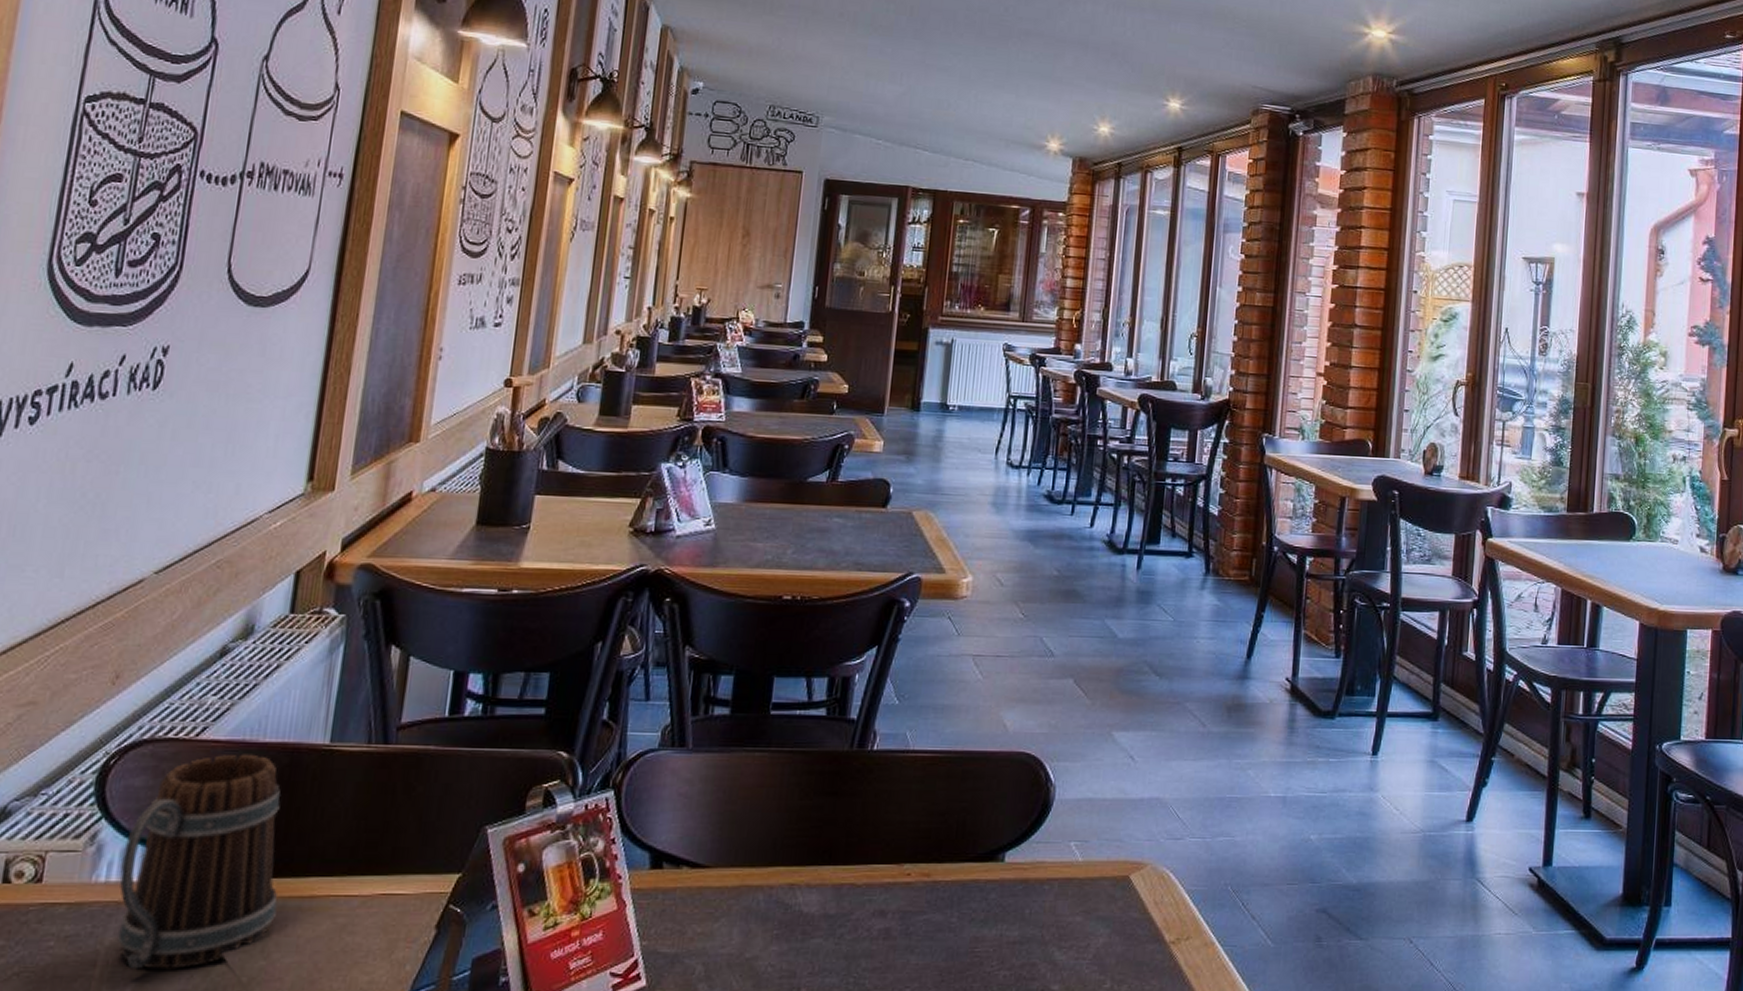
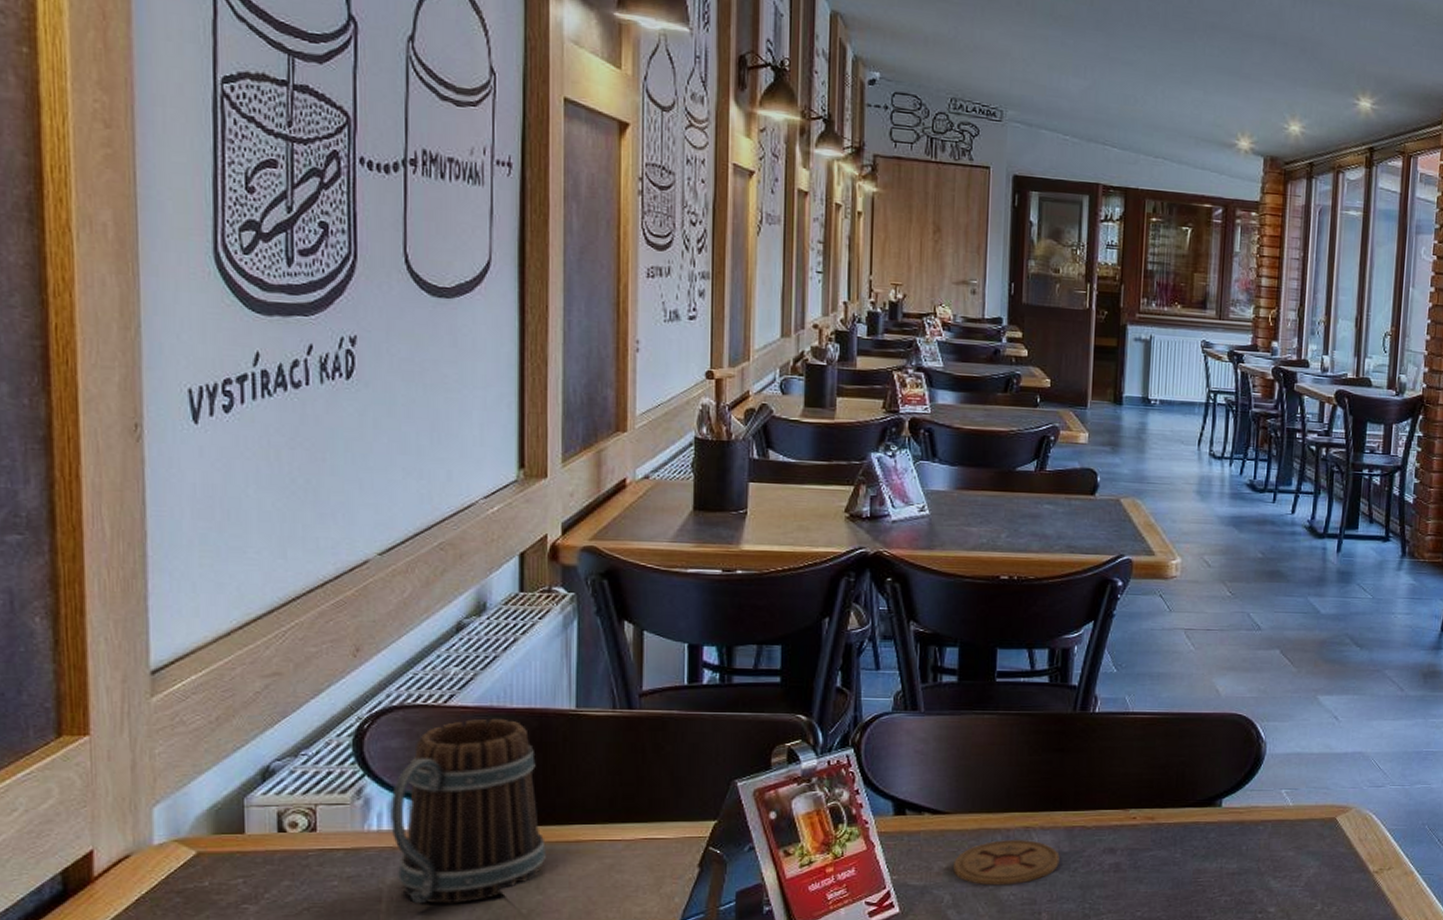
coaster: none [708,900,825,954] -> present [953,840,1060,886]

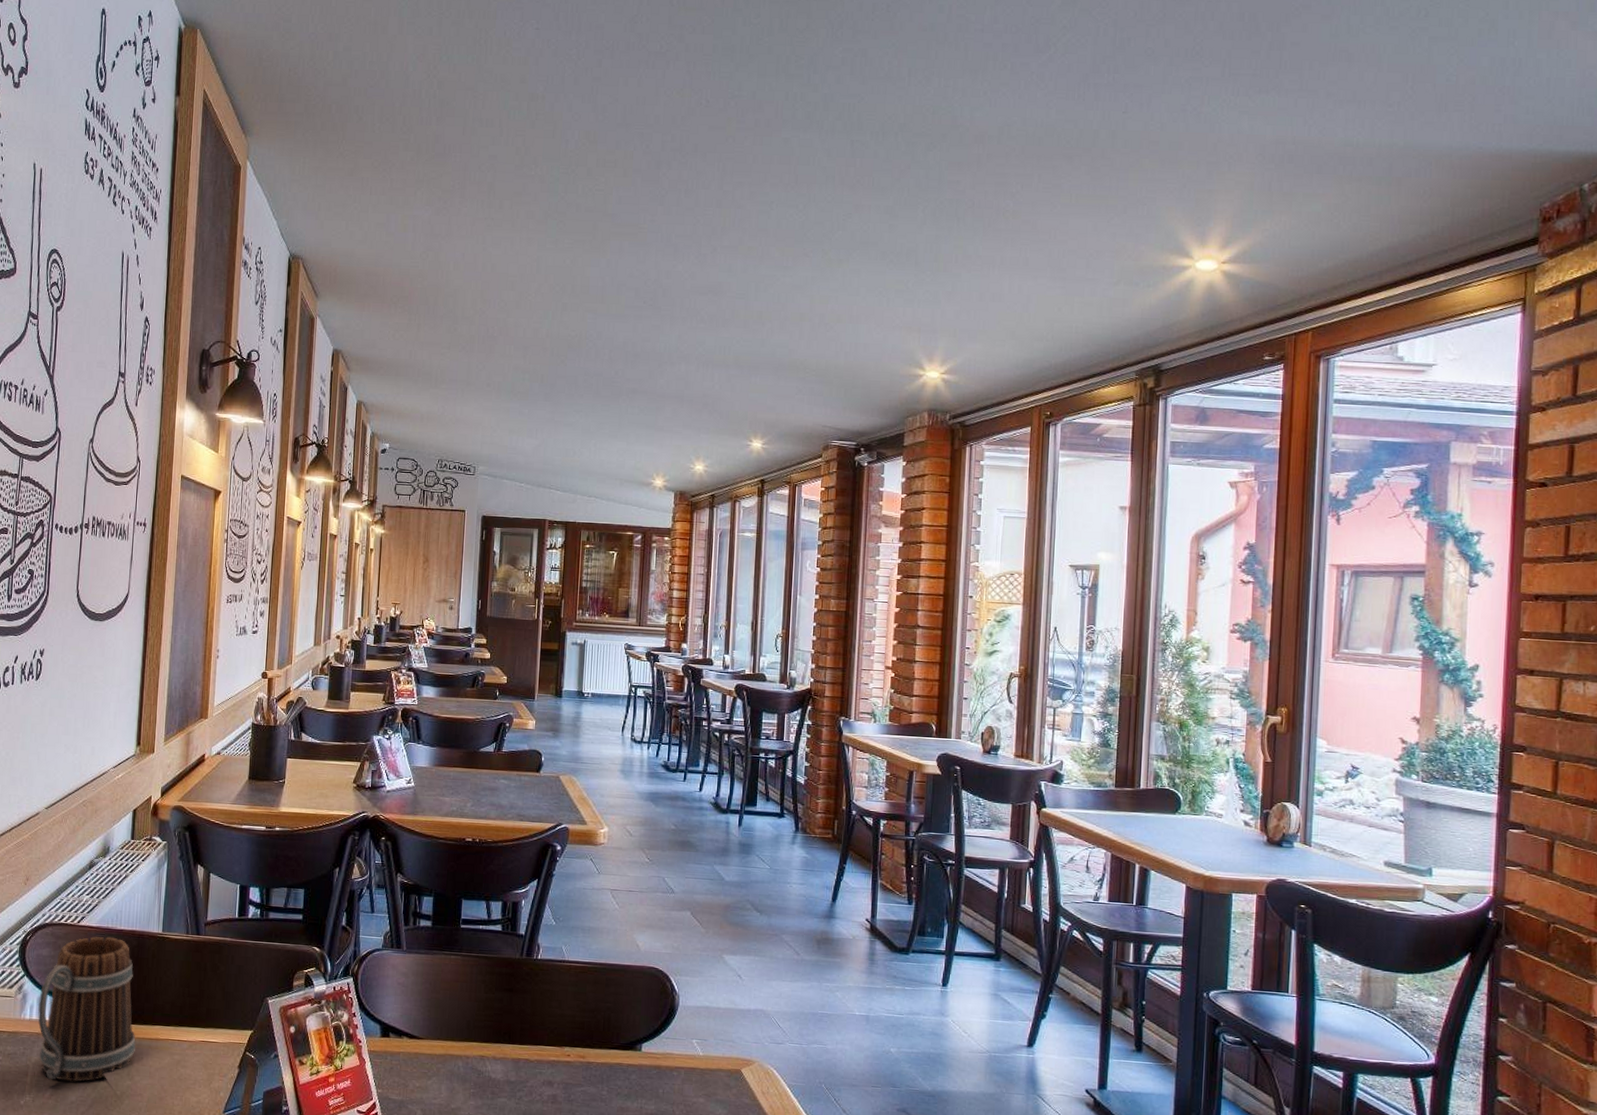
coaster: present [953,840,1060,886] -> none [424,1066,508,1107]

